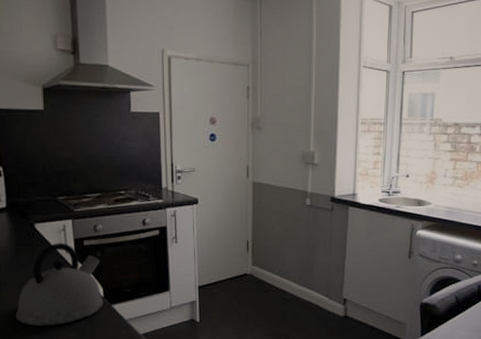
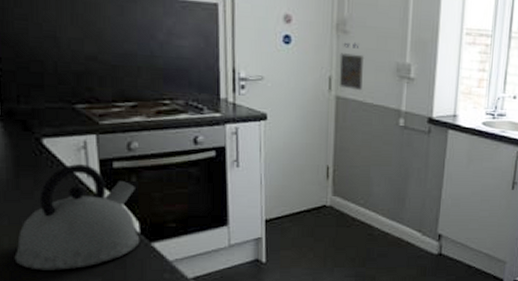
calendar: none [255,137,275,177] -> present [339,42,365,91]

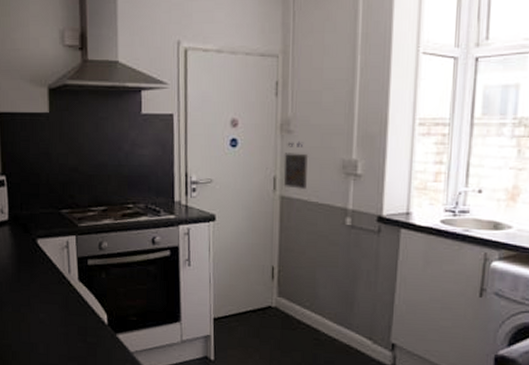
kettle: present [14,164,140,270] -> none [15,261,108,354]

